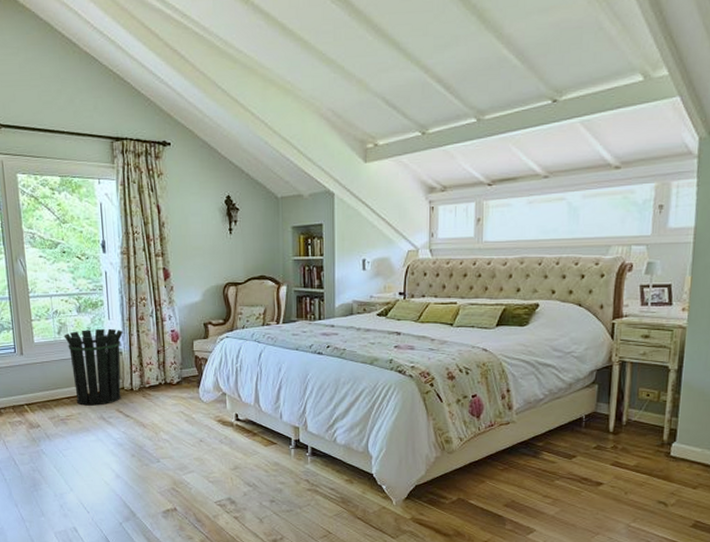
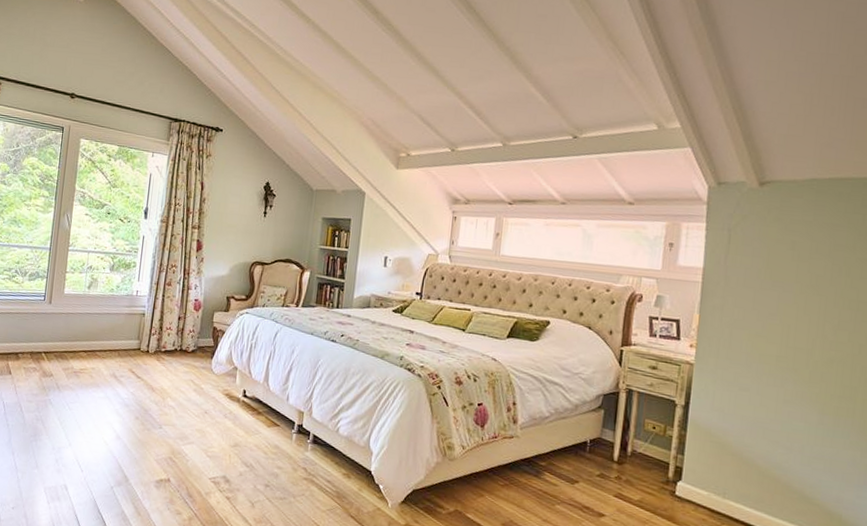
waste bin: present [63,328,123,406] -> none [92,287,149,363]

